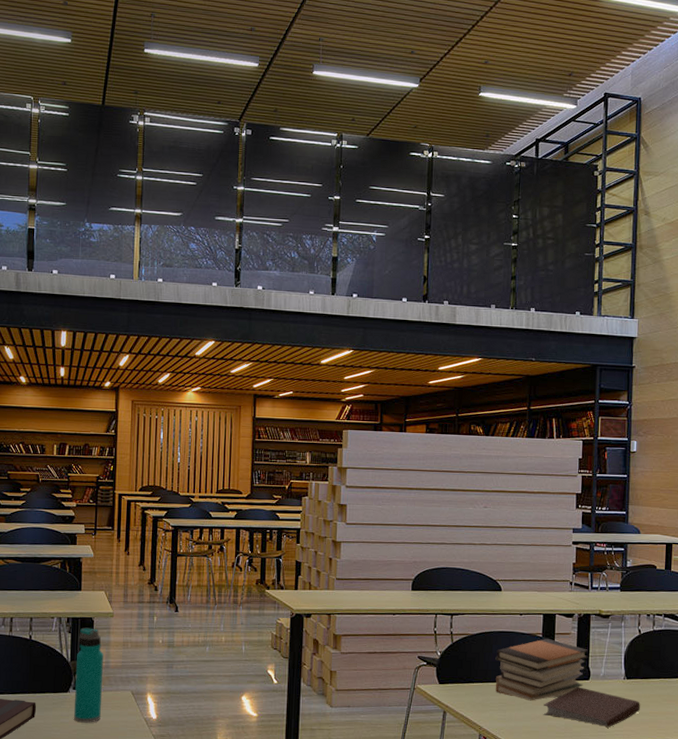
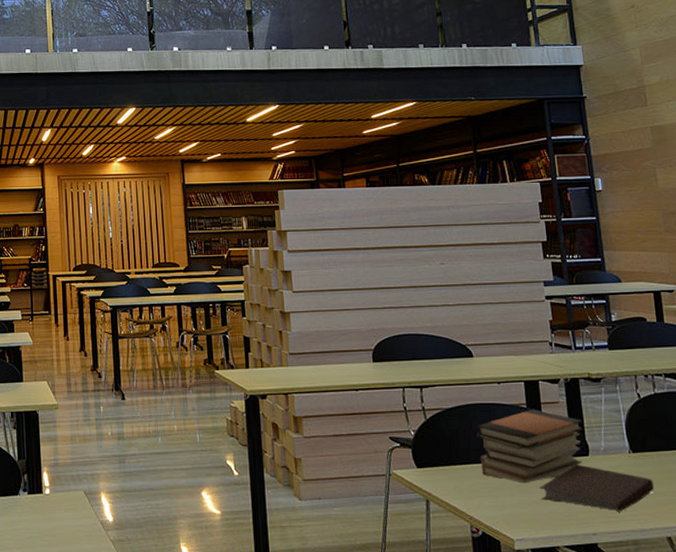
water bottle: present [73,627,103,723] -> none [24,422,54,529]

